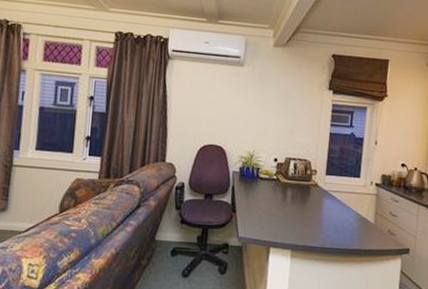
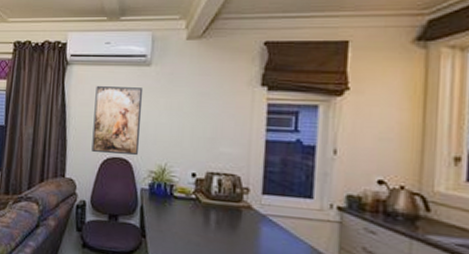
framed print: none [190,81,237,144] -> present [91,86,144,156]

